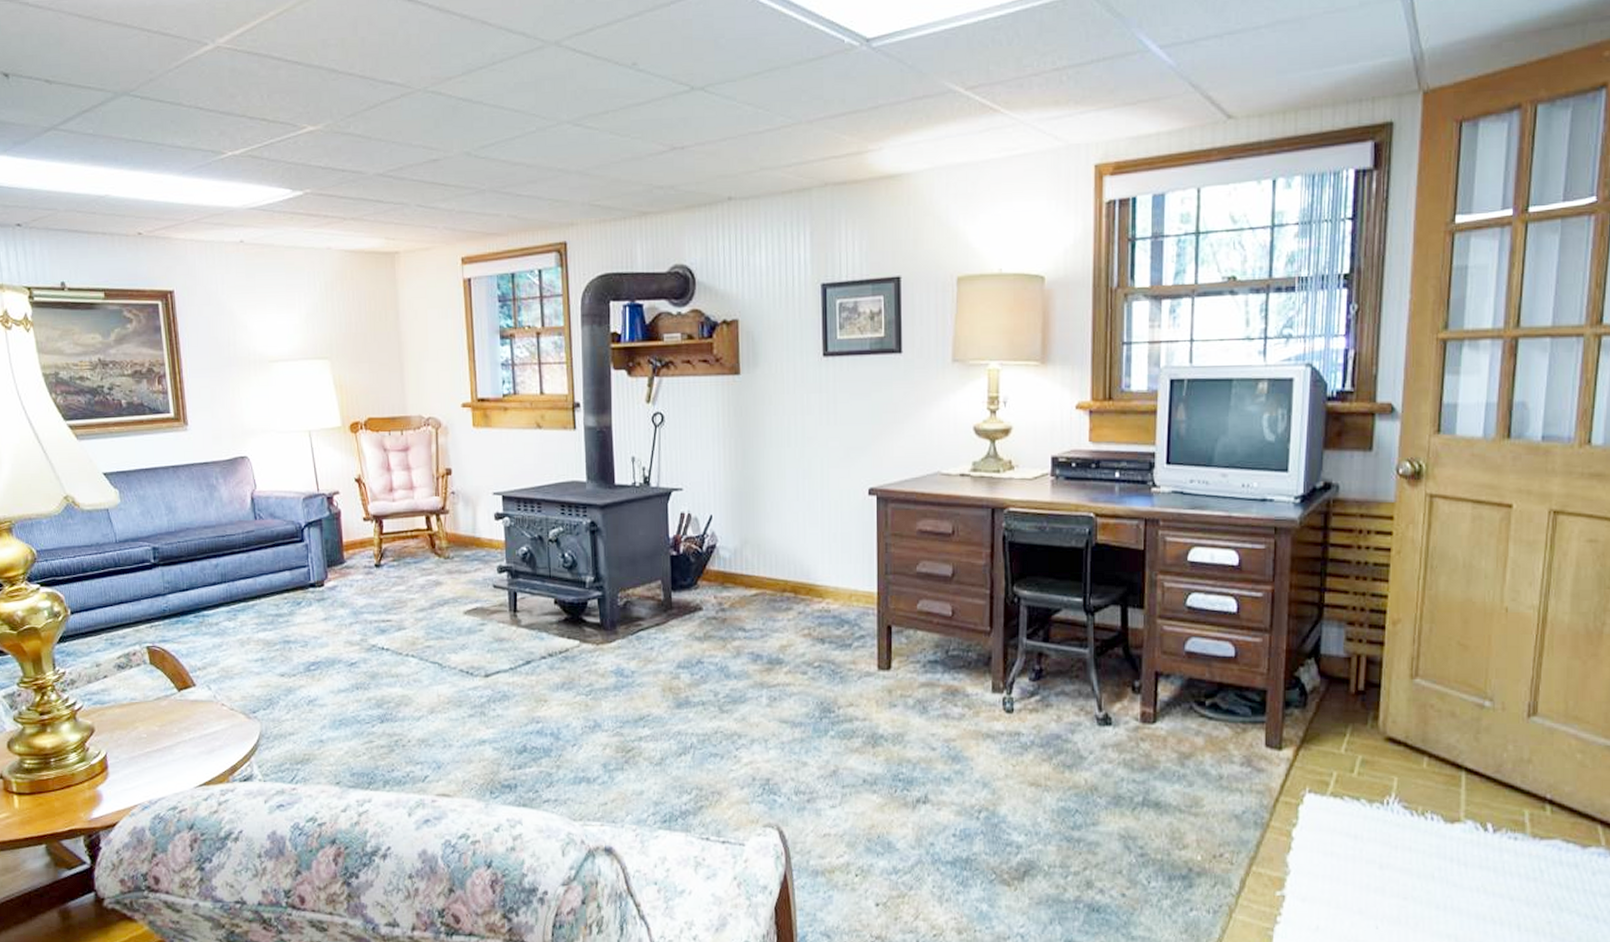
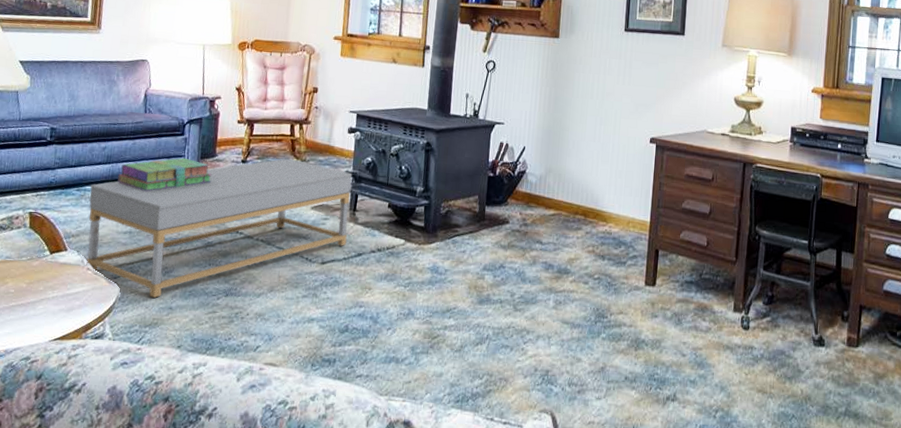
coffee table: none [209,557,511,731] -> present [86,158,353,298]
stack of books: none [237,568,343,611] -> present [117,157,212,192]

